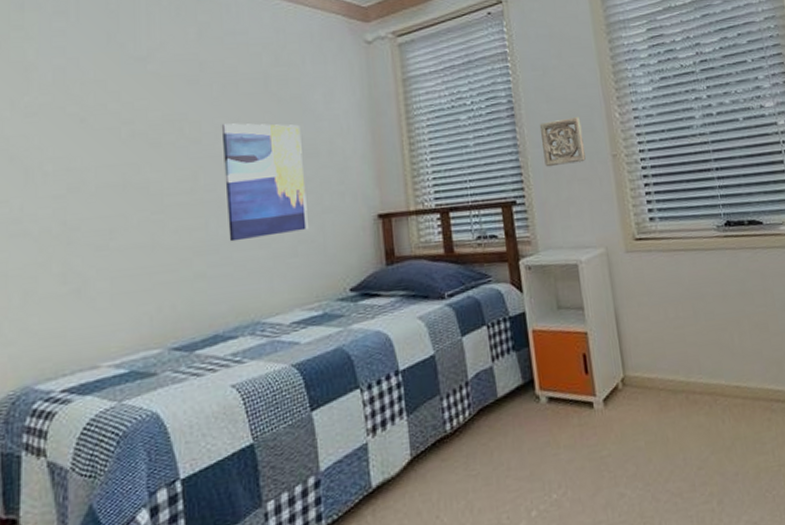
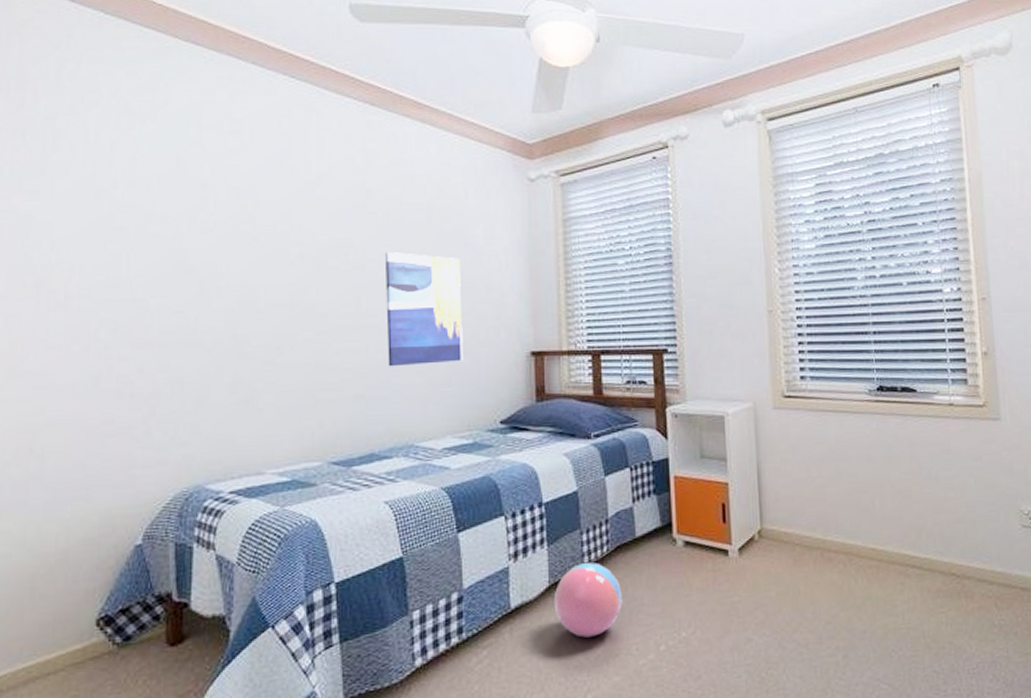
ball: none [417,429,489,512] -> present [554,562,623,638]
wall ornament: present [539,117,586,167] -> none [696,270,741,318]

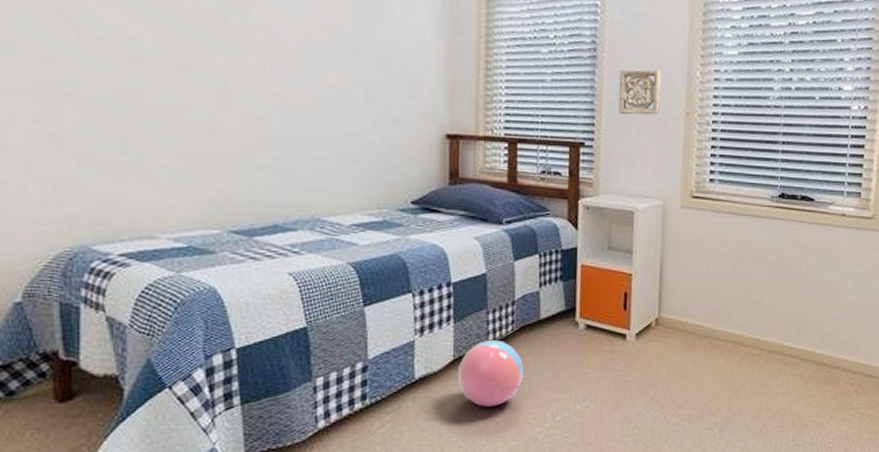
wall art: present [384,252,463,367] -> none [291,16,375,139]
wall ornament: none [696,270,741,318] -> present [619,68,661,115]

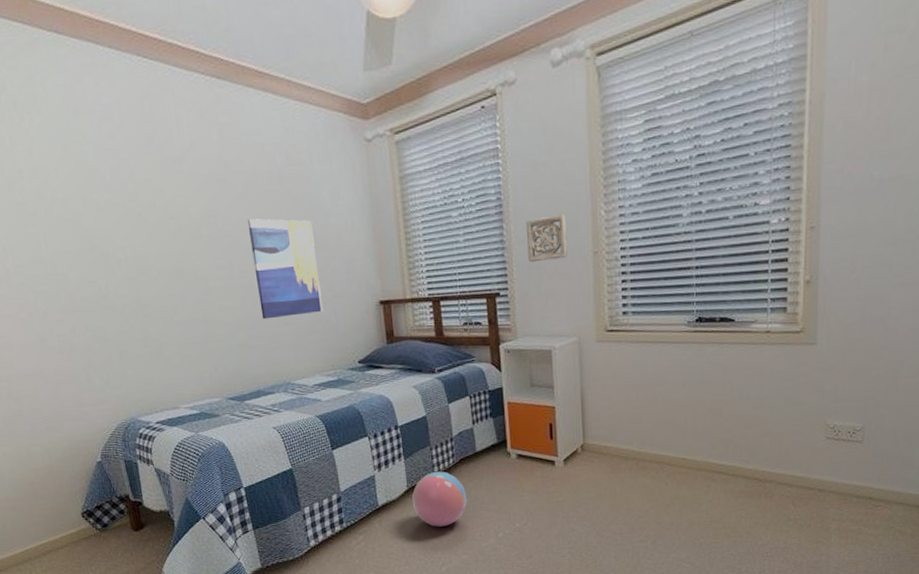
wall art: none [291,16,375,139] -> present [247,218,323,320]

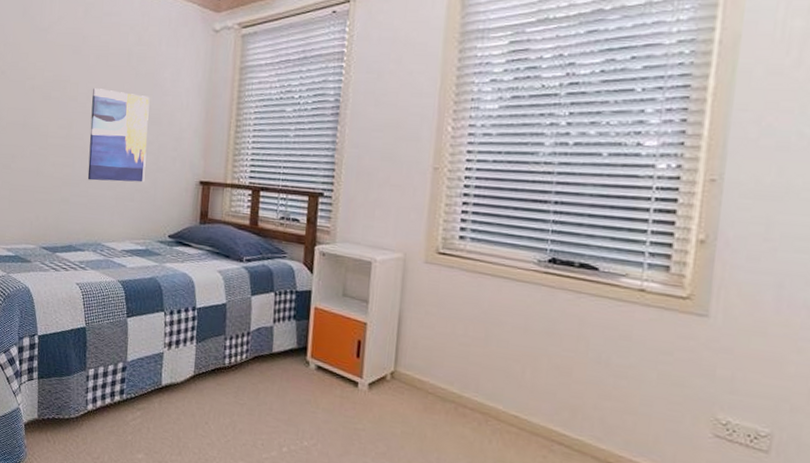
ball: present [412,471,467,527] -> none [196,363,255,425]
wall ornament: present [525,214,567,263] -> none [360,124,407,170]

